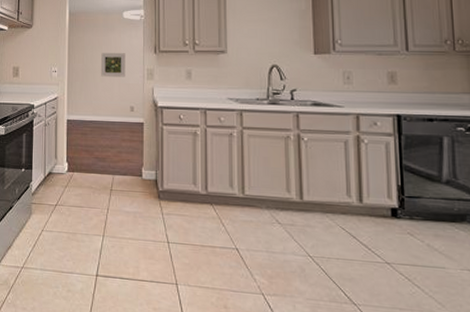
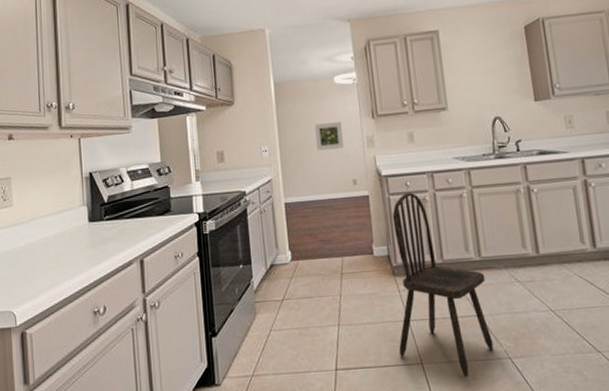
chair: none [157,124,247,304] -> present [392,192,494,376]

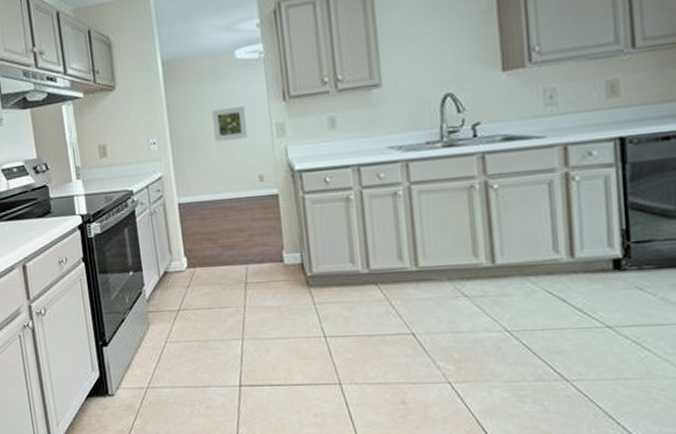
chair: present [392,192,494,376] -> none [307,189,429,400]

